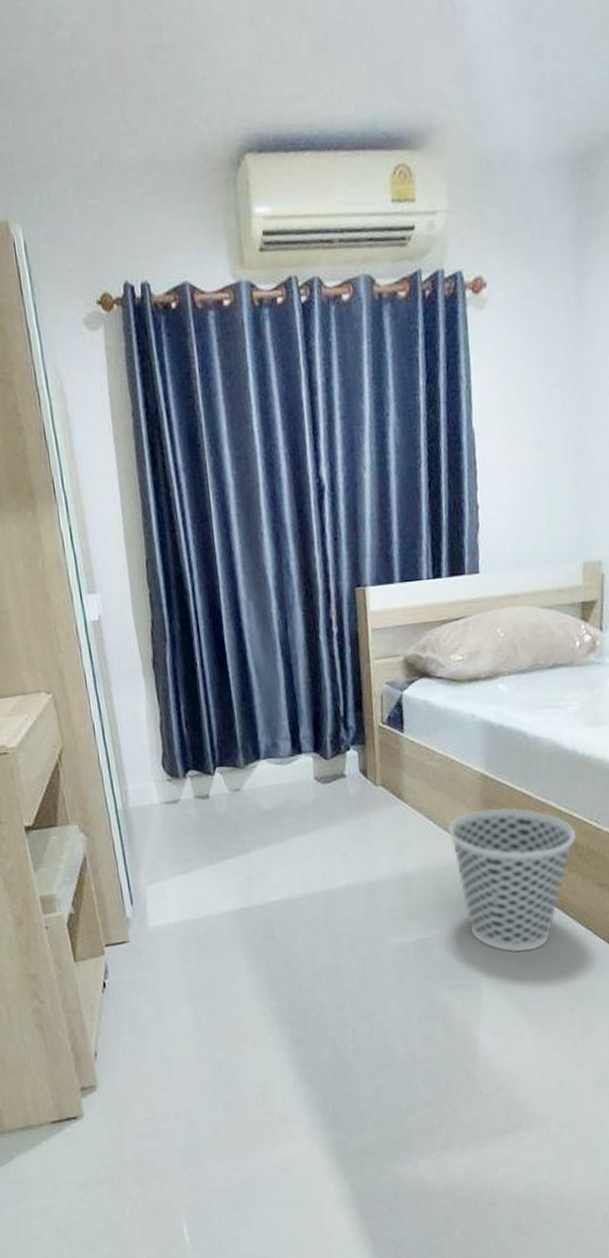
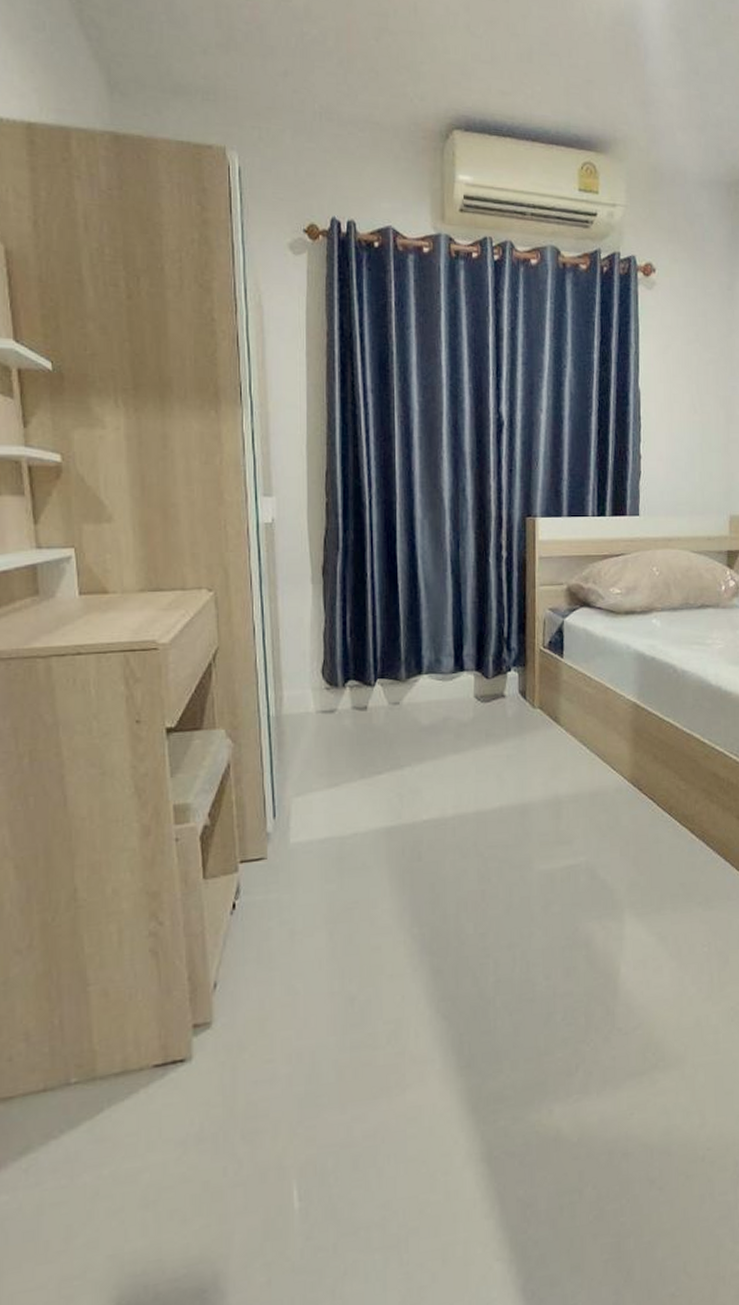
wastebasket: present [448,807,577,953] -> none [600,736,718,883]

